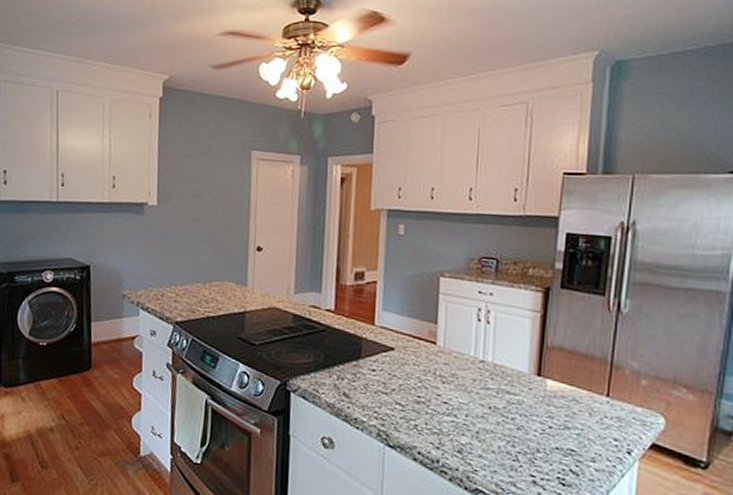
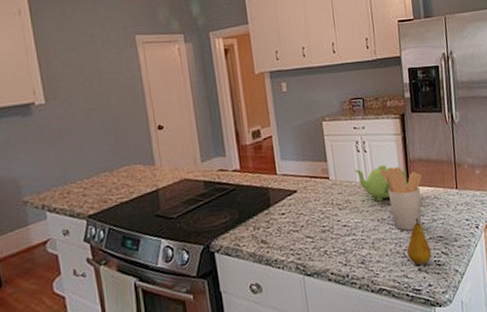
teapot: none [469,340,540,387] -> present [354,165,409,202]
utensil holder: none [503,348,559,432] -> present [379,167,422,231]
fruit: none [520,418,556,477] -> present [406,218,432,265]

